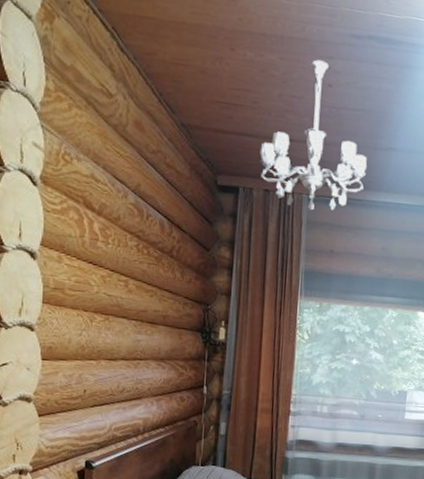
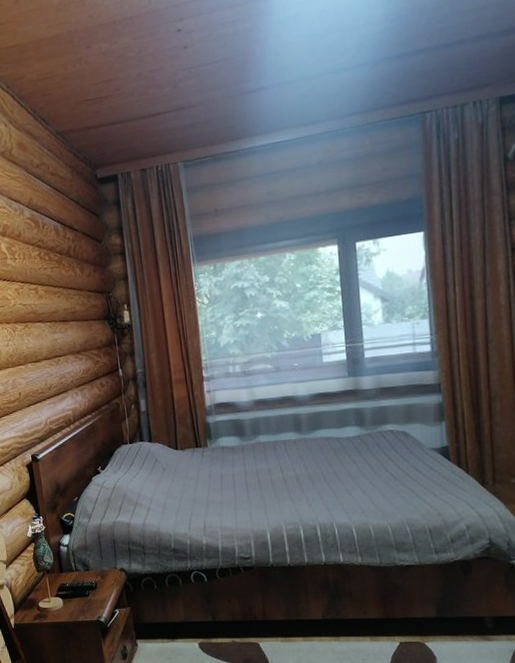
chandelier: present [259,59,367,211] -> none [129,25,237,178]

